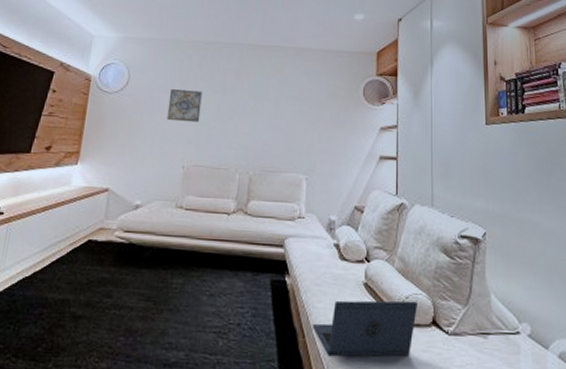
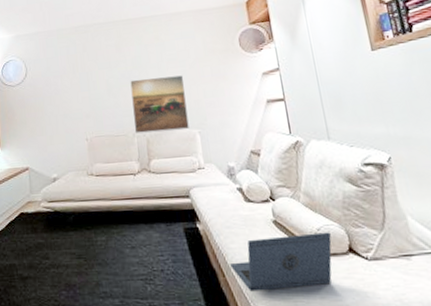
wall art: present [167,89,203,123] -> none [62,70,93,101]
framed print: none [238,110,301,173] -> present [130,75,189,133]

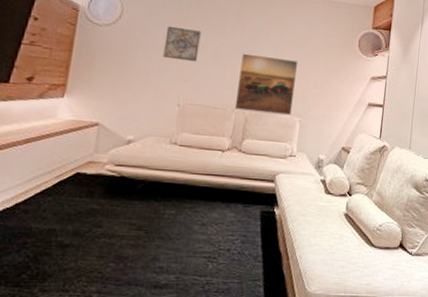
wall art: none [62,70,93,101] -> present [162,27,201,62]
laptop: present [230,232,332,292] -> none [296,228,389,276]

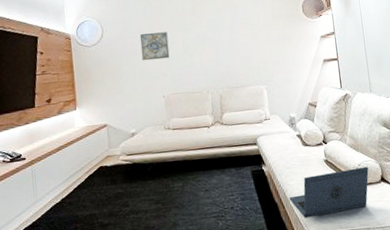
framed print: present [234,53,298,115] -> none [205,37,258,90]
laptop: none [296,228,389,276] -> present [289,166,369,218]

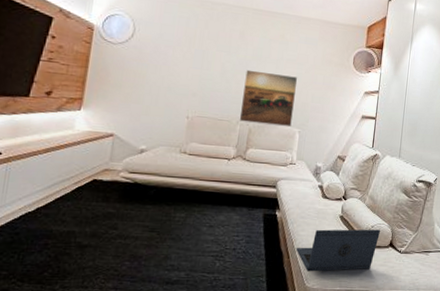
wall art: present [139,32,170,61] -> none [172,45,208,78]
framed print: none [205,37,258,90] -> present [239,69,298,126]

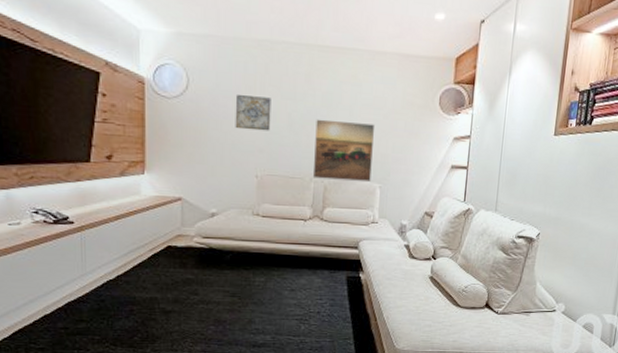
wall art: none [172,45,208,78] -> present [235,95,271,131]
laptop: present [296,229,380,272] -> none [384,289,475,334]

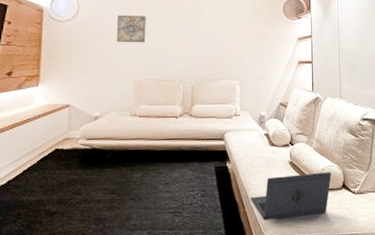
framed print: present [312,119,375,181] -> none [182,30,232,80]
laptop: none [384,289,475,334] -> present [251,172,331,221]

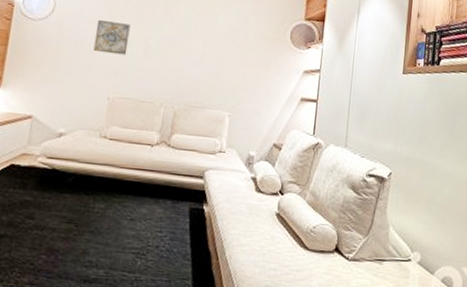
laptop: present [251,172,331,221] -> none [226,228,324,278]

